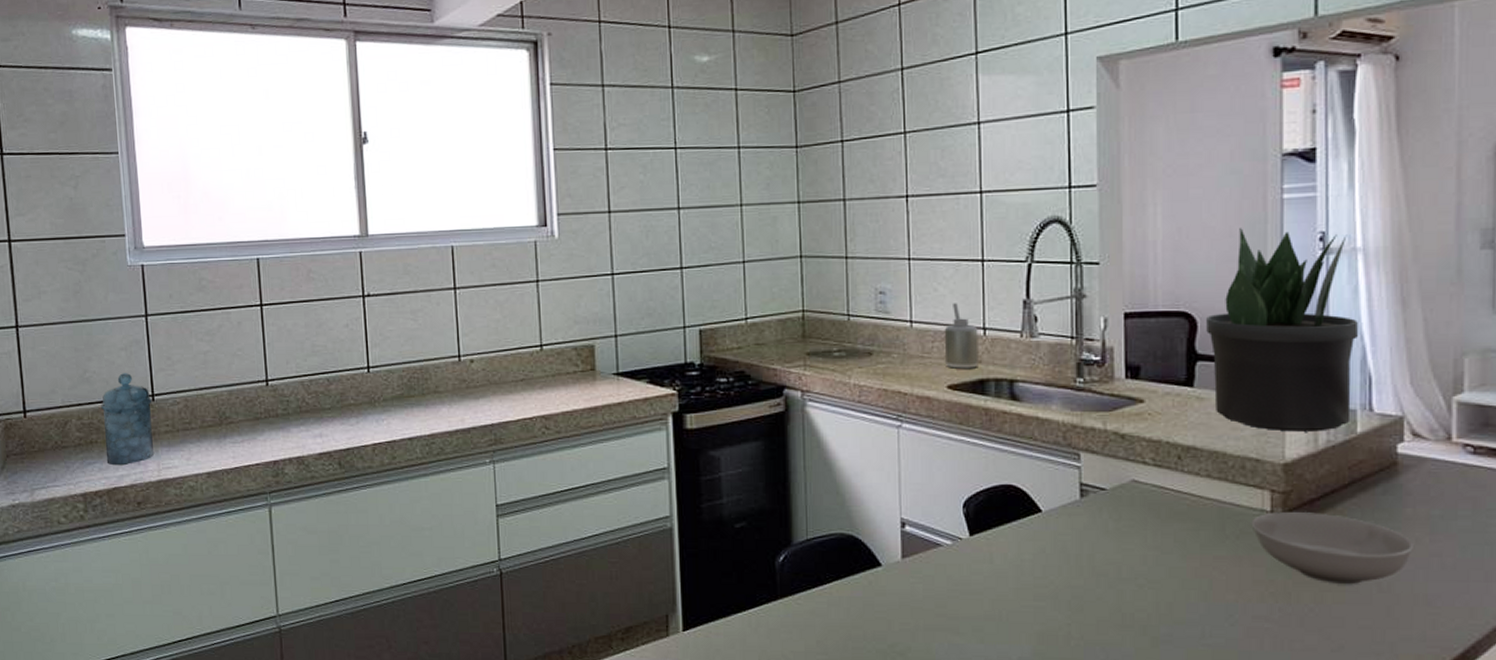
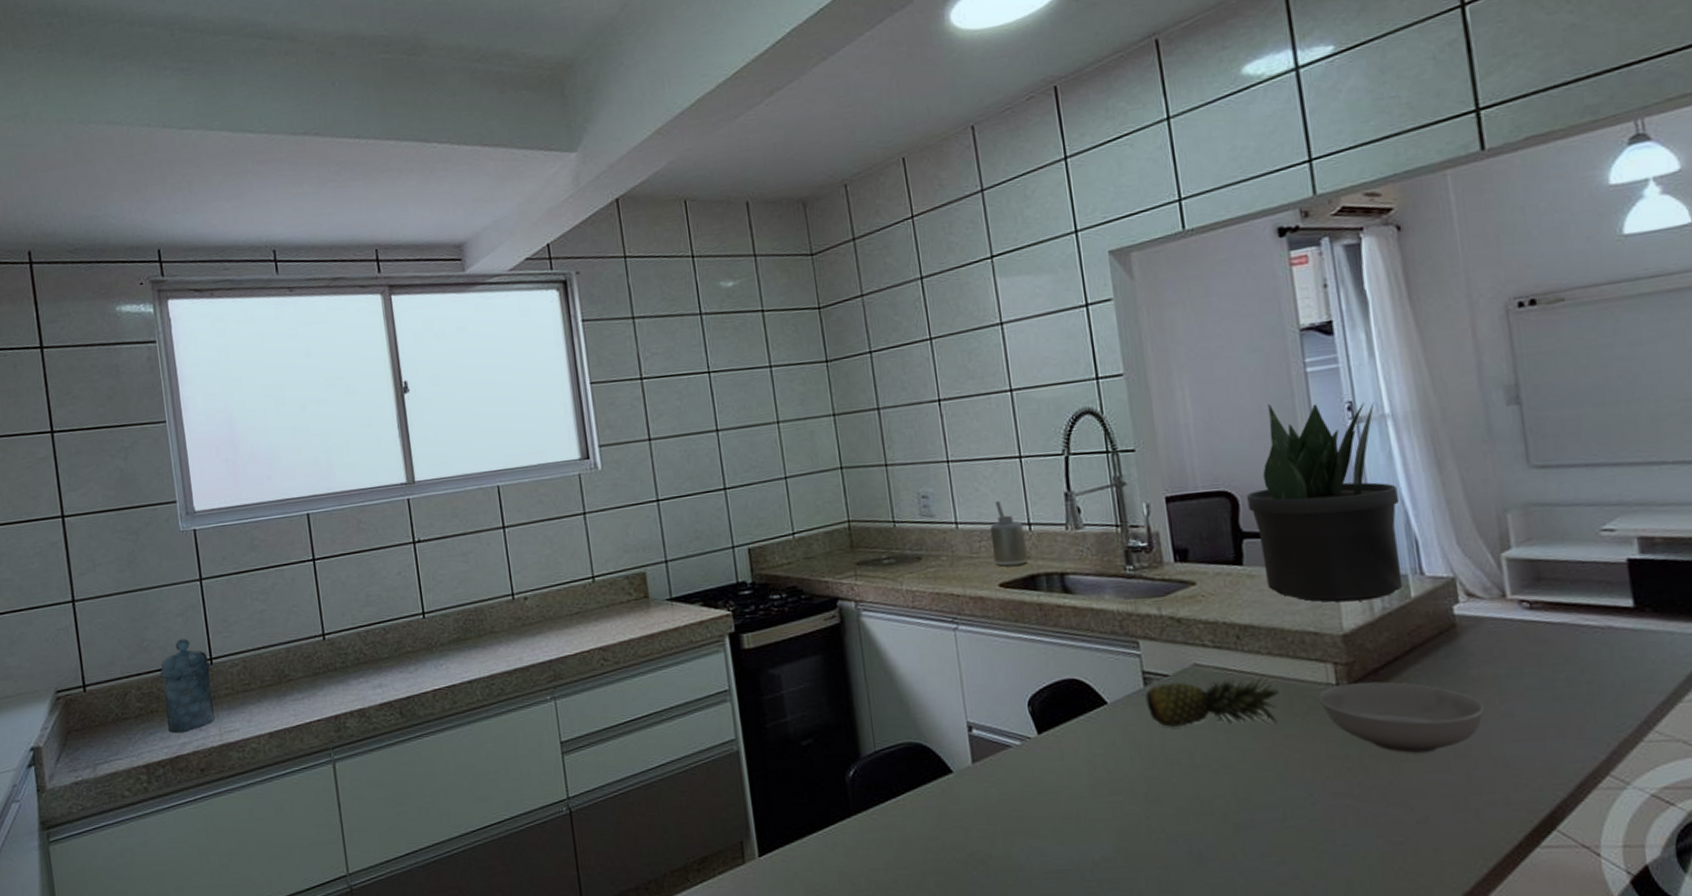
fruit: none [1080,496,1213,545] -> present [1145,675,1279,727]

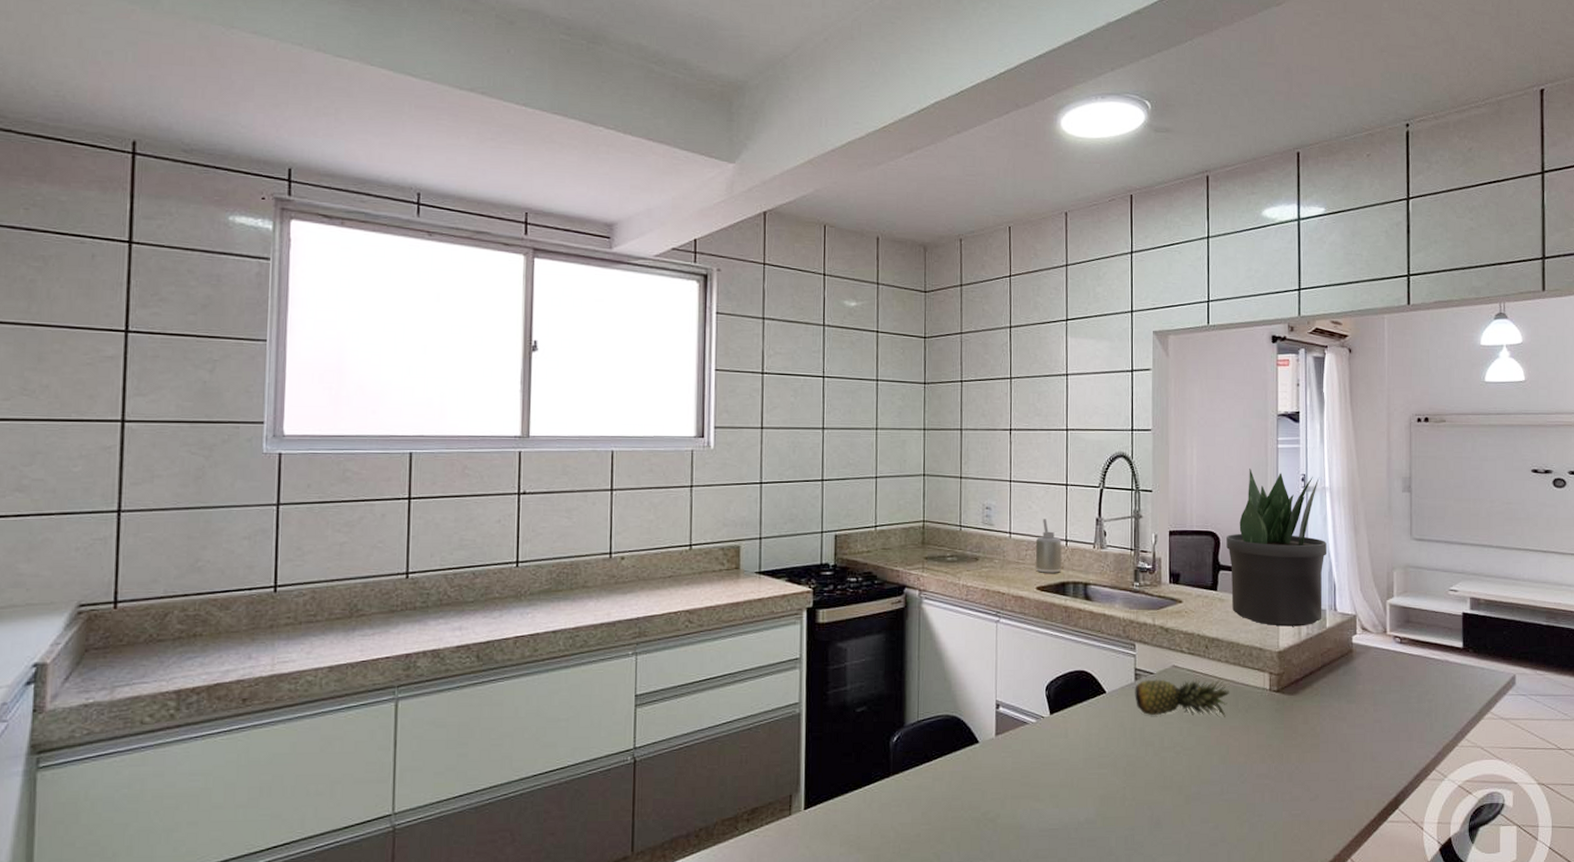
canister: present [159,638,215,733] -> none [210,563,274,659]
bowl: present [1318,682,1484,754] -> none [1256,690,1363,747]

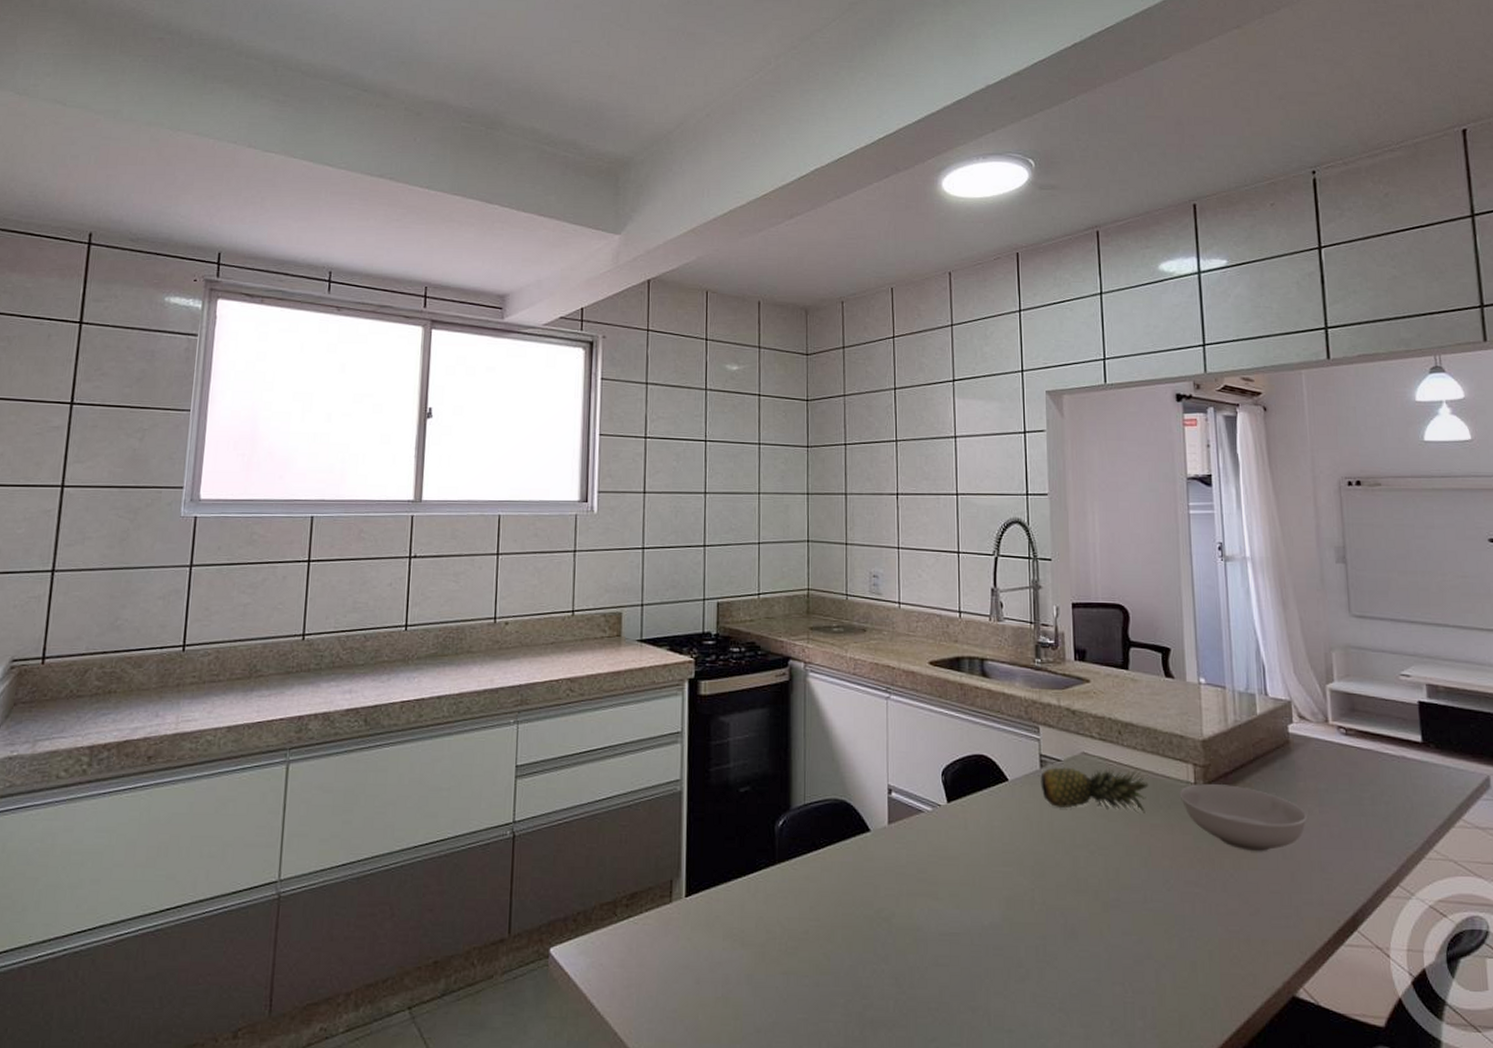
soap dispenser: present [1035,519,1062,573] -> none [926,588,955,647]
planter: present [1226,469,1327,626] -> none [1136,536,1252,712]
bowl: none [1256,690,1363,747] -> present [1179,784,1307,852]

